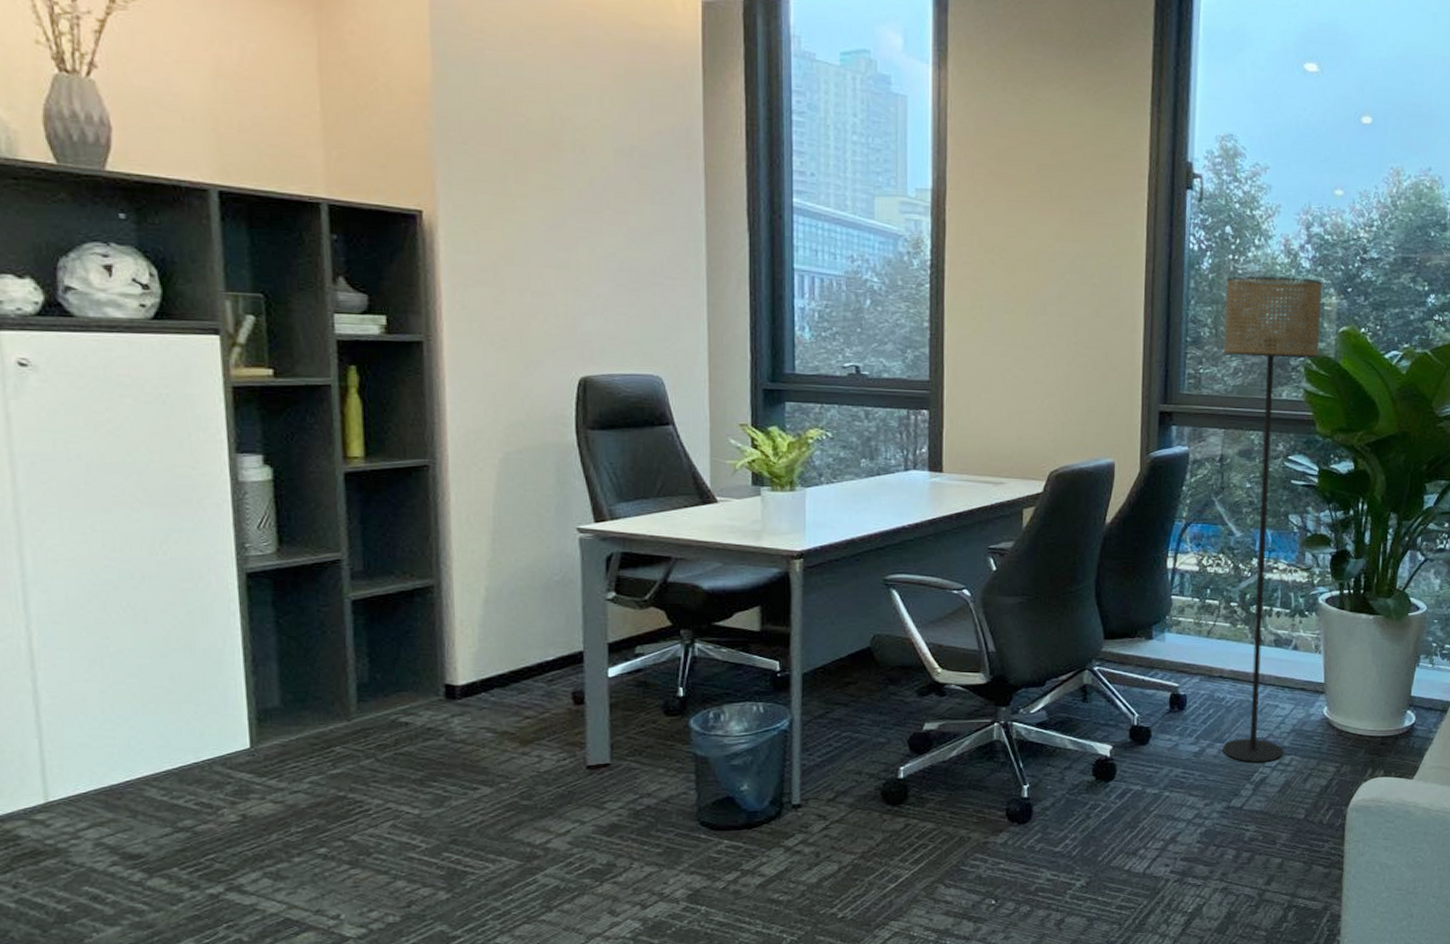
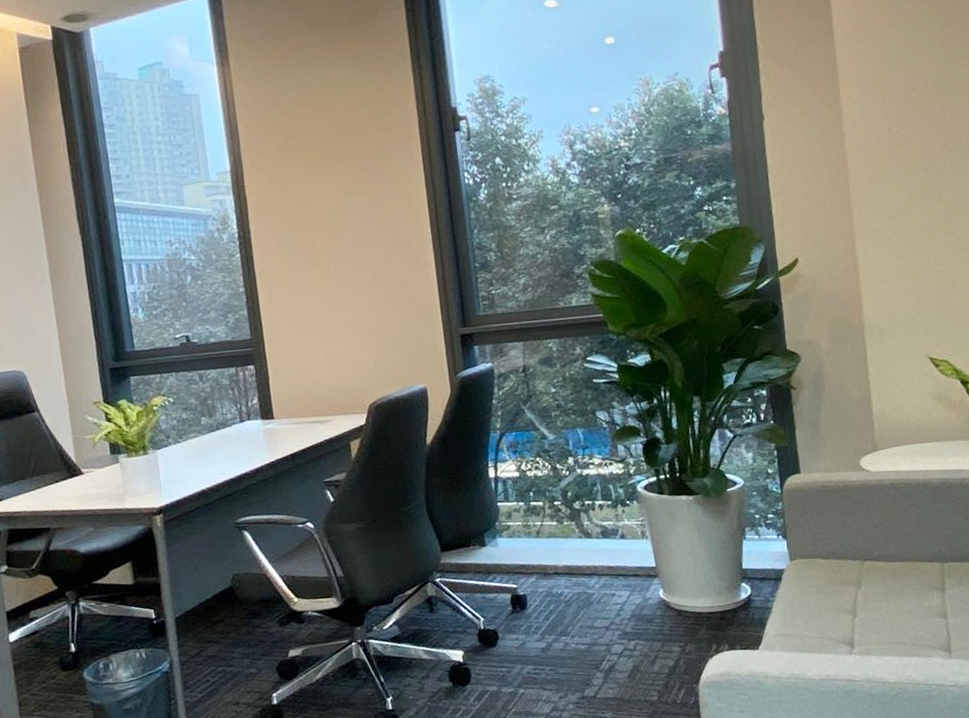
floor lamp: present [1223,275,1322,762] -> none [503,191,627,652]

